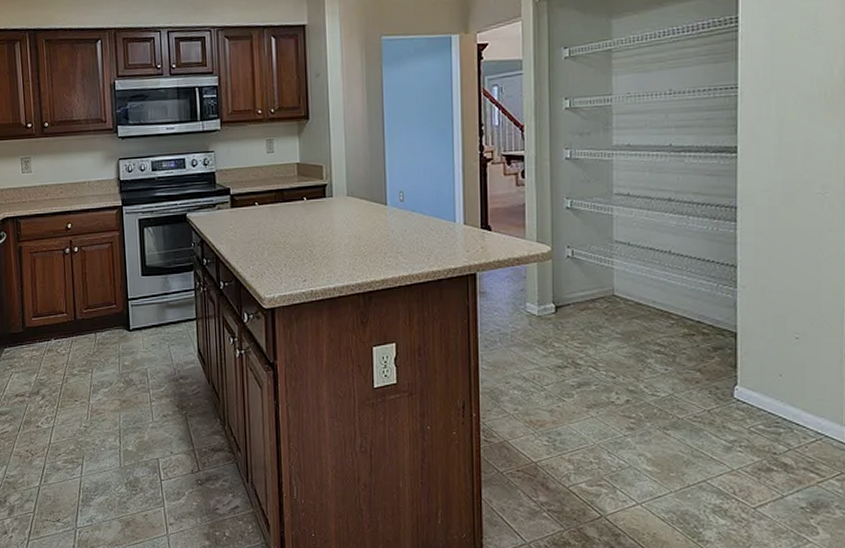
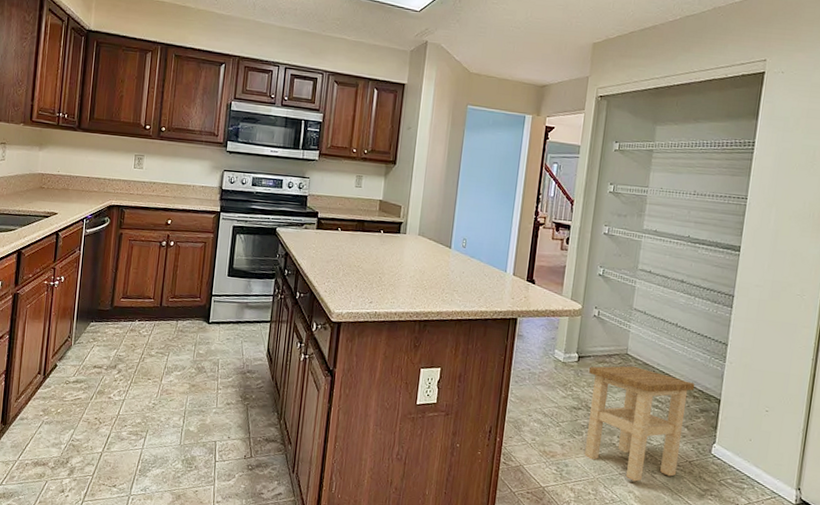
stool: none [571,308,703,442] -> present [585,366,695,482]

